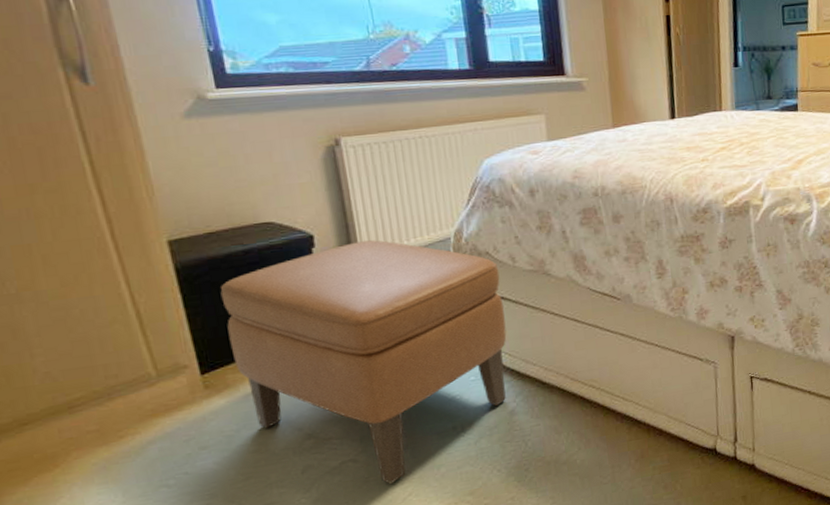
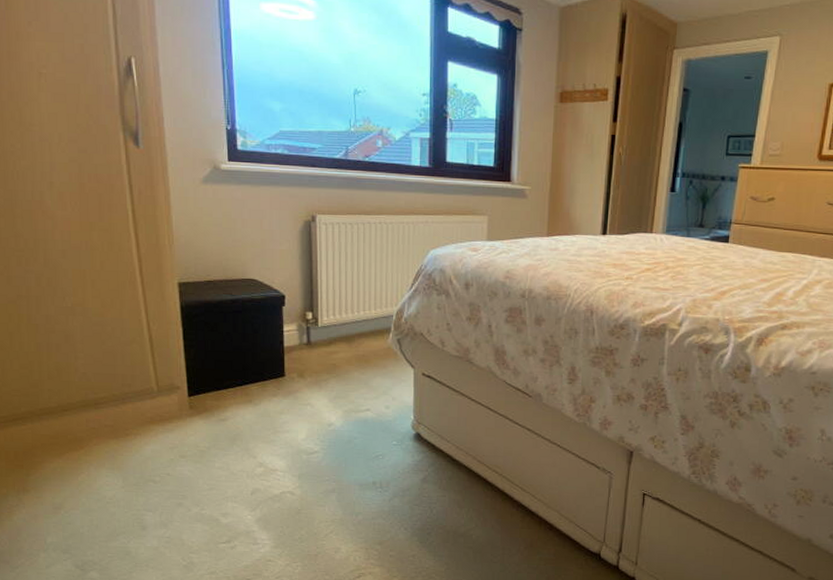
ottoman: present [220,240,507,485] -> none [210,307,429,520]

